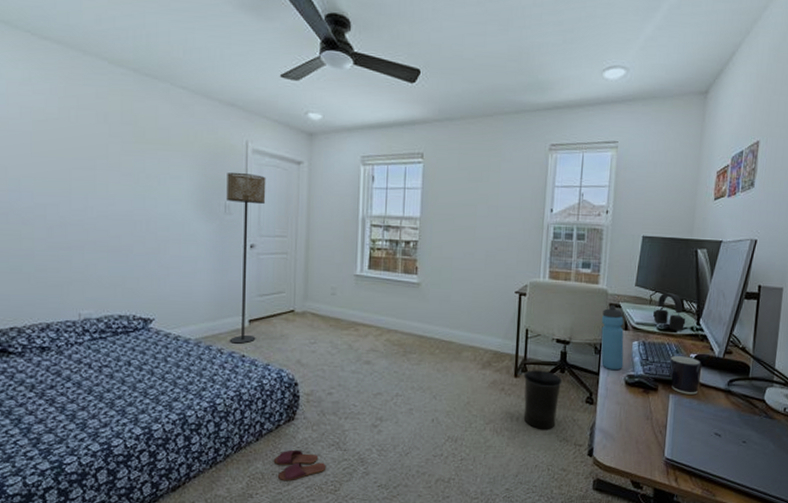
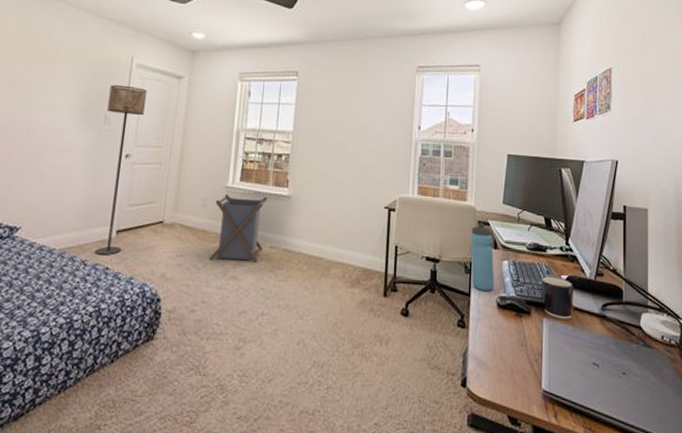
slippers: present [273,449,325,482] -> none [127,373,182,411]
laundry basket: none [341,283,397,348] -> present [208,194,268,263]
waste bin: present [523,370,563,429] -> none [393,289,433,355]
headphones: present [653,293,686,331] -> none [522,211,555,251]

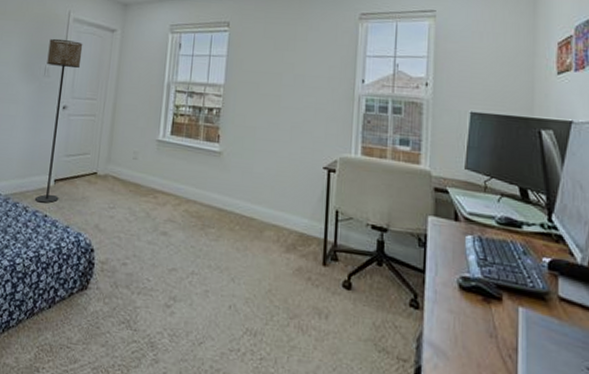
laundry basket: present [208,194,268,263] -> none [139,148,199,219]
water bottle: present [471,222,495,292] -> none [425,189,456,270]
mug: present [540,276,573,319] -> none [514,257,559,312]

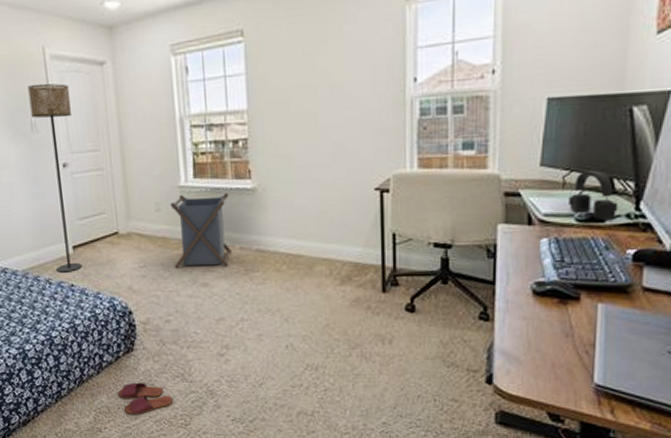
slippers: none [63,322,114,359] -> present [117,382,173,415]
laundry basket: none [139,148,199,219] -> present [170,193,233,269]
headphones: none [490,179,533,228] -> present [569,170,619,221]

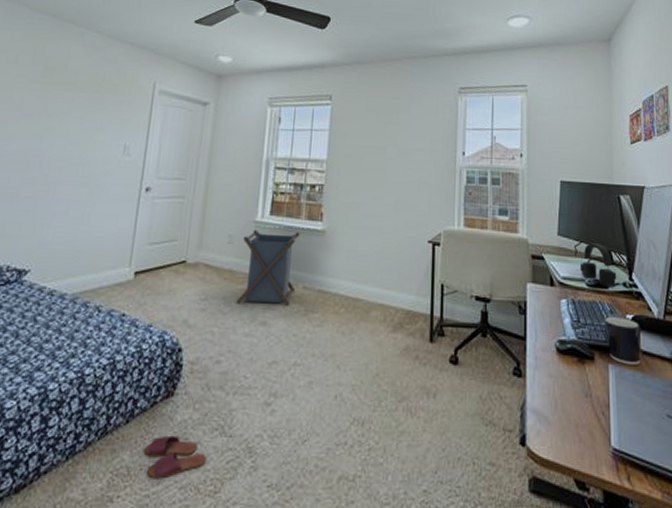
floor lamp: present [27,83,83,273] -> none [111,112,171,300]
mug: none [595,252,644,303] -> present [603,316,641,365]

